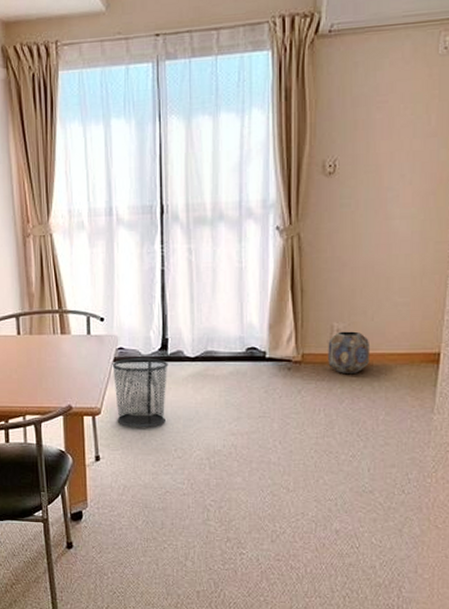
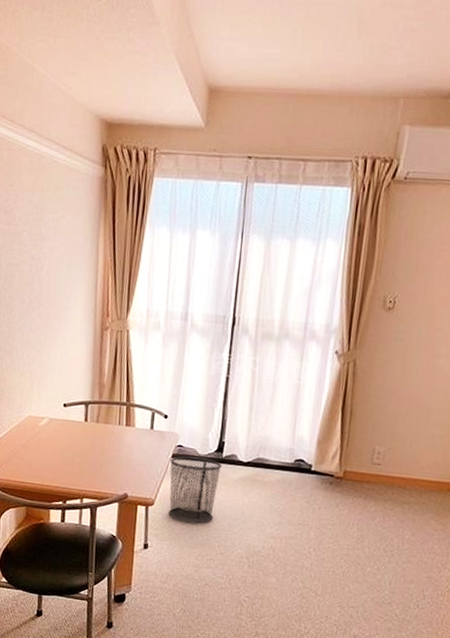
planter: present [328,331,371,373] -> none [366,454,406,494]

